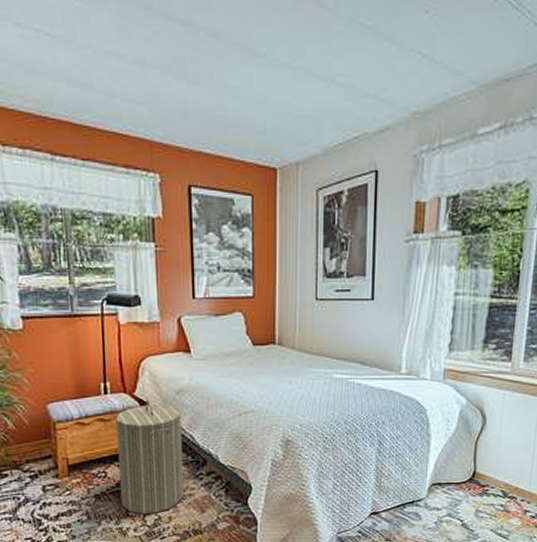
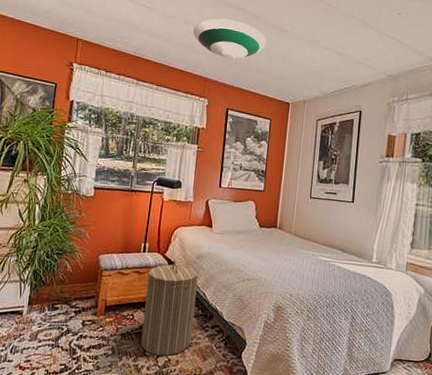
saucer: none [121,43,235,108] -> present [193,18,267,59]

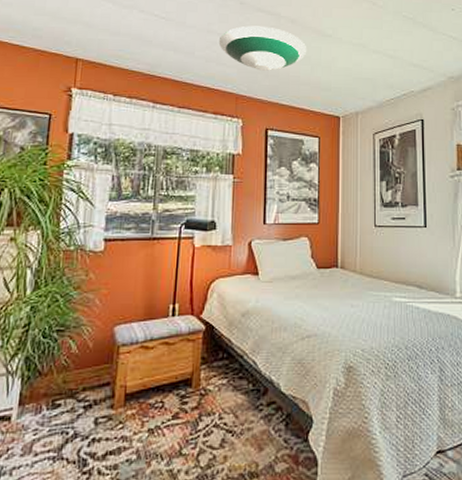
laundry hamper: present [140,259,199,356] -> none [175,321,245,454]

